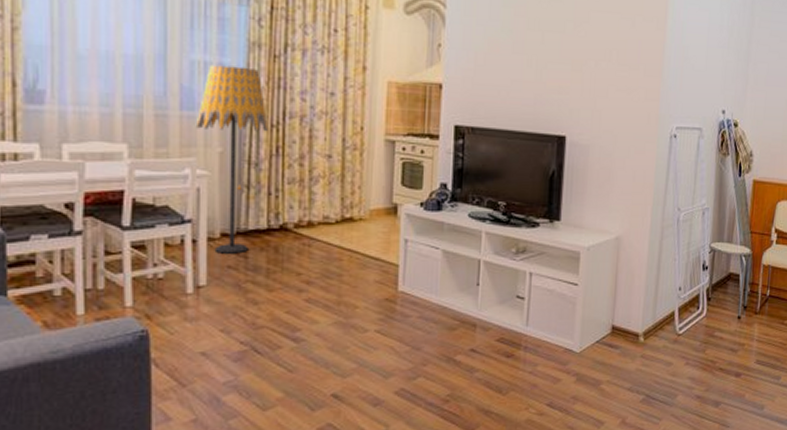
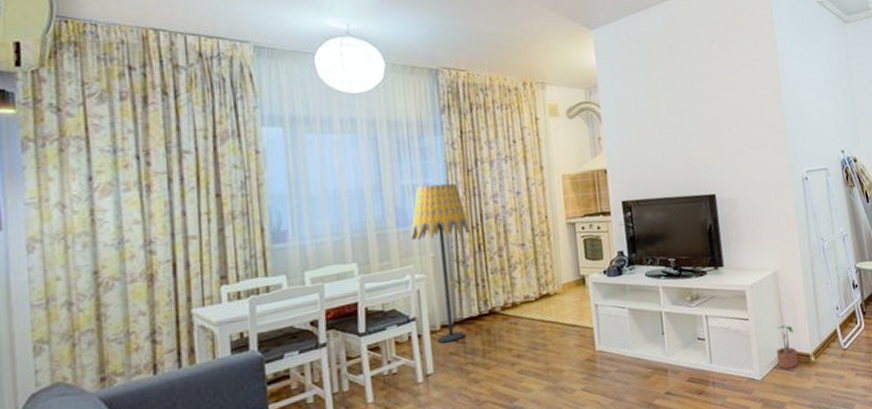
potted plant: none [601,297,626,346] -> present [777,324,799,369]

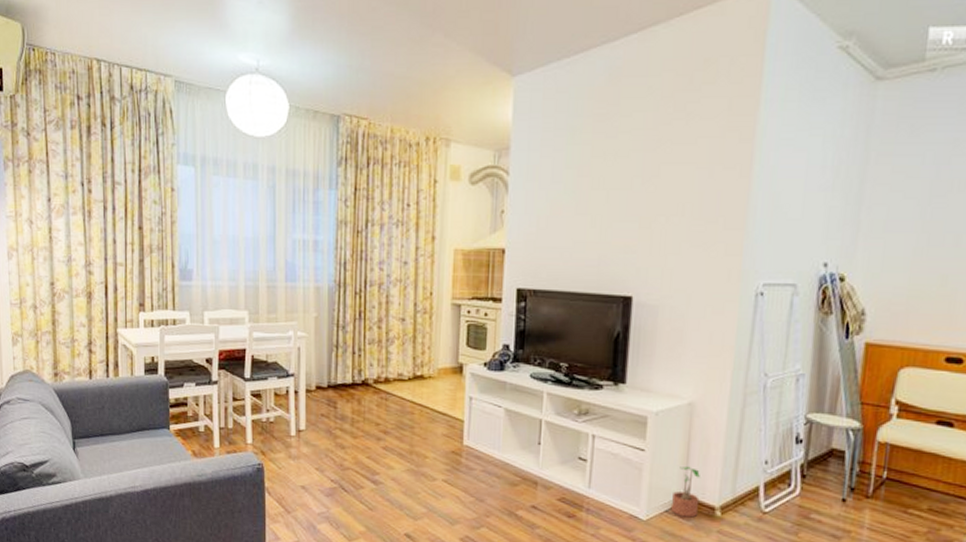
floor lamp: present [410,183,470,344] -> none [297,242,353,404]

